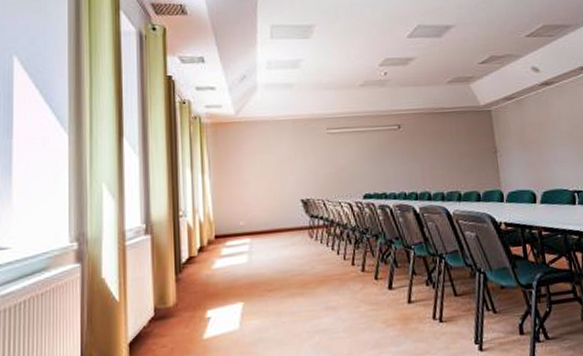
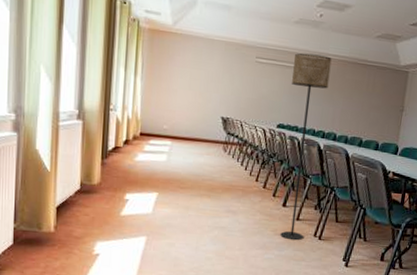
floor lamp: none [367,112,421,330] -> present [280,53,332,241]

